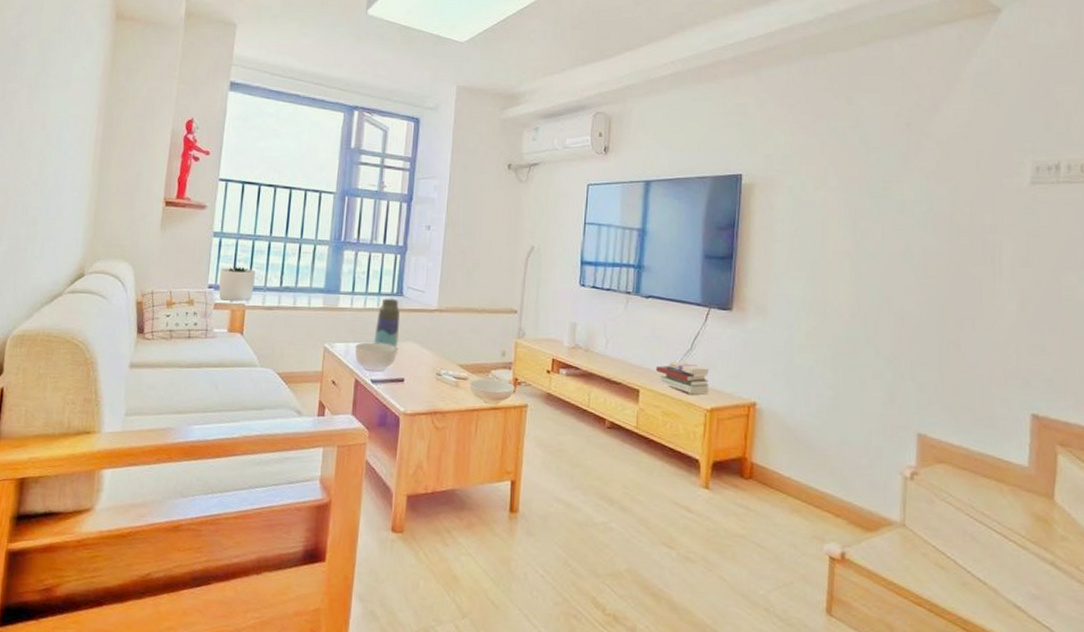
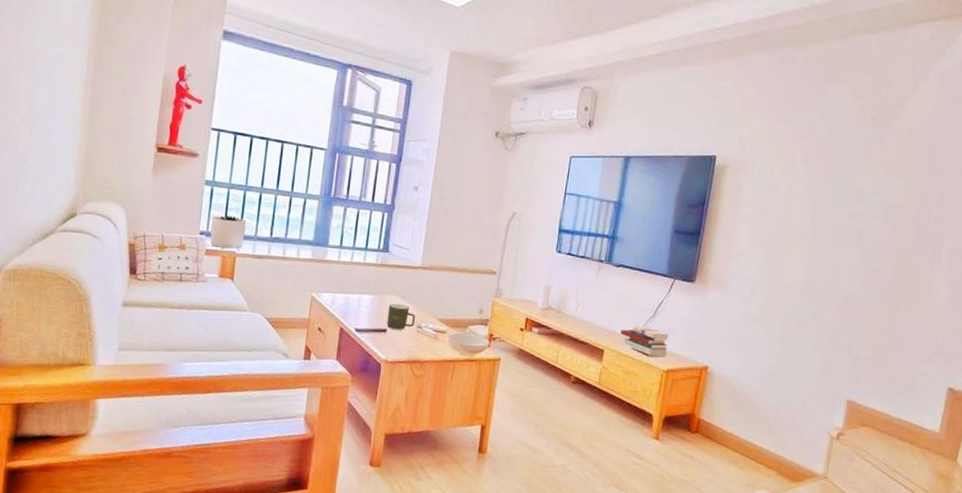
bowl: present [355,342,399,373] -> none [341,294,383,322]
vase: present [374,298,400,348] -> none [359,253,385,300]
mug: none [404,351,434,379] -> present [386,304,415,330]

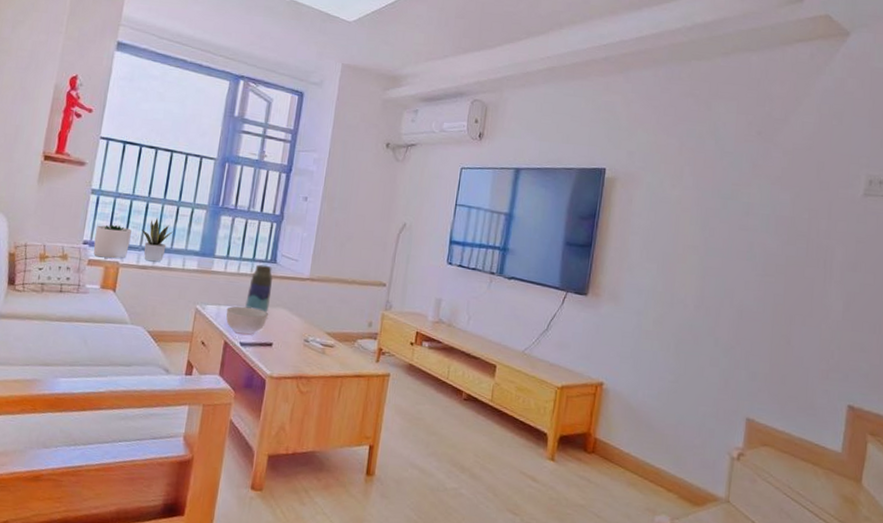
potted plant: none [256,208,288,252] -> present [141,217,175,262]
bowl: none [341,294,383,322] -> present [226,306,269,336]
vase: none [359,253,385,300] -> present [245,264,273,313]
mug: present [386,304,415,330] -> none [272,316,302,344]
bowl: present [448,332,490,357] -> none [335,346,379,372]
books: present [620,325,669,358] -> none [512,339,562,373]

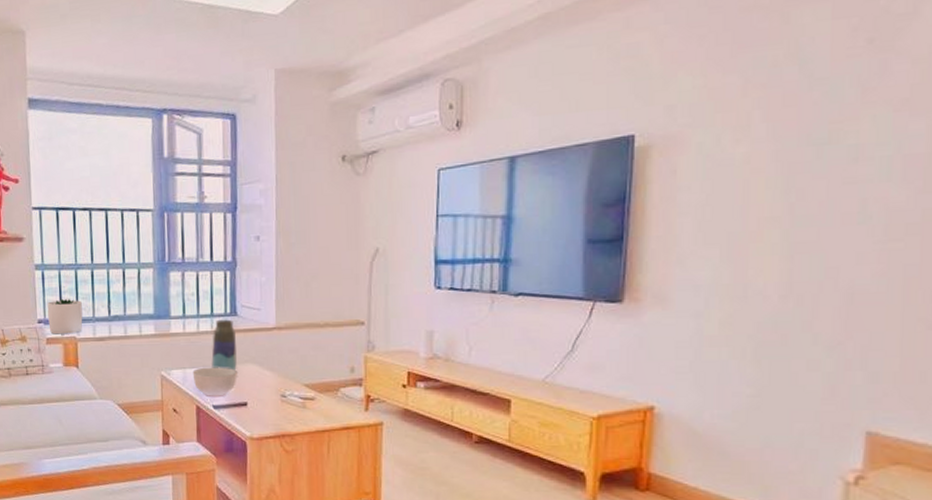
potted plant: present [141,217,175,262] -> none [91,284,125,332]

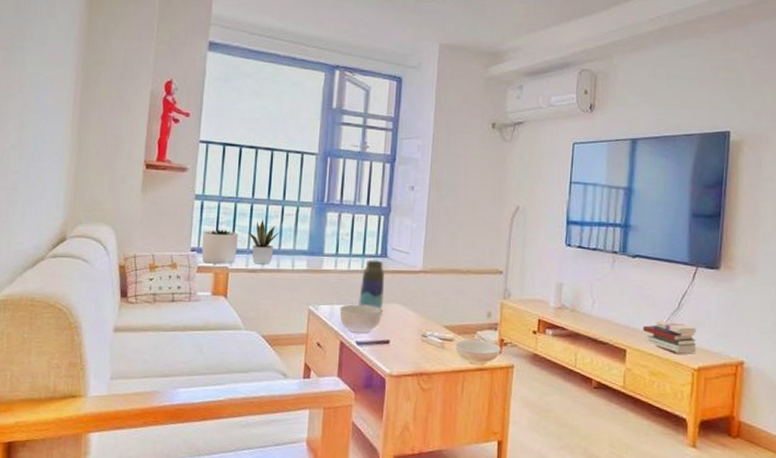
potted plant: none [91,284,125,332] -> present [248,219,281,265]
bowl: none [318,397,368,424] -> present [455,339,501,365]
books: none [529,365,594,401] -> present [642,320,696,354]

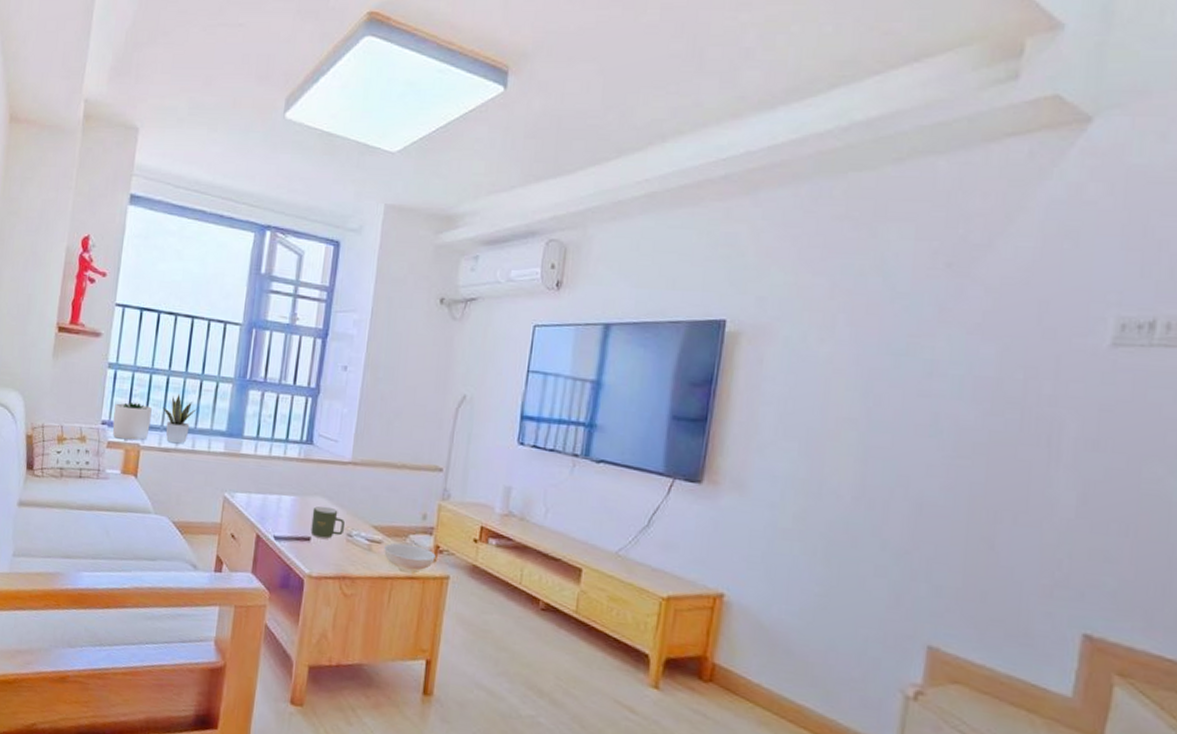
bowl: present [339,304,384,334] -> none [257,494,306,529]
vase: present [359,260,384,309] -> none [279,446,309,502]
mug: none [389,312,419,340] -> present [310,506,345,539]
books: present [642,320,696,354] -> none [602,538,668,581]

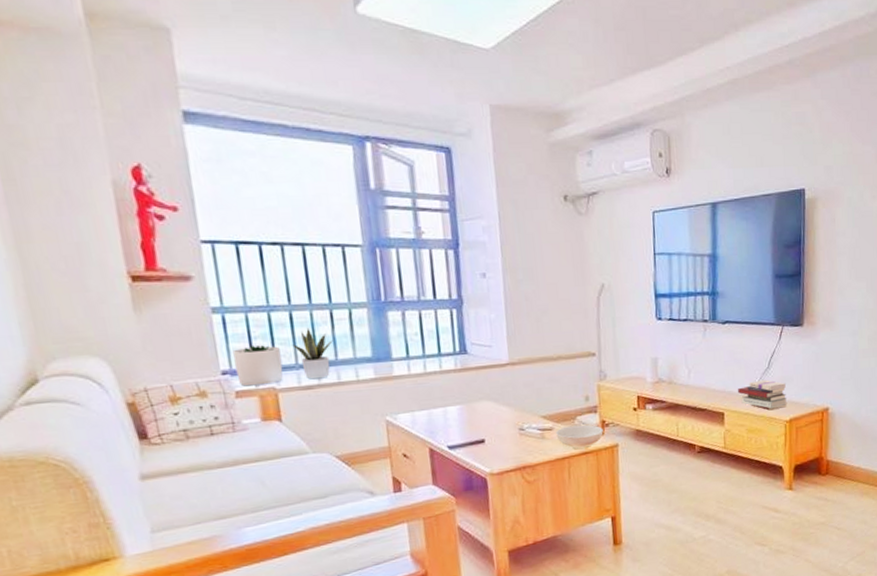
mug: present [310,506,345,539] -> none [481,409,515,438]
books: none [602,538,668,581] -> present [737,380,787,410]

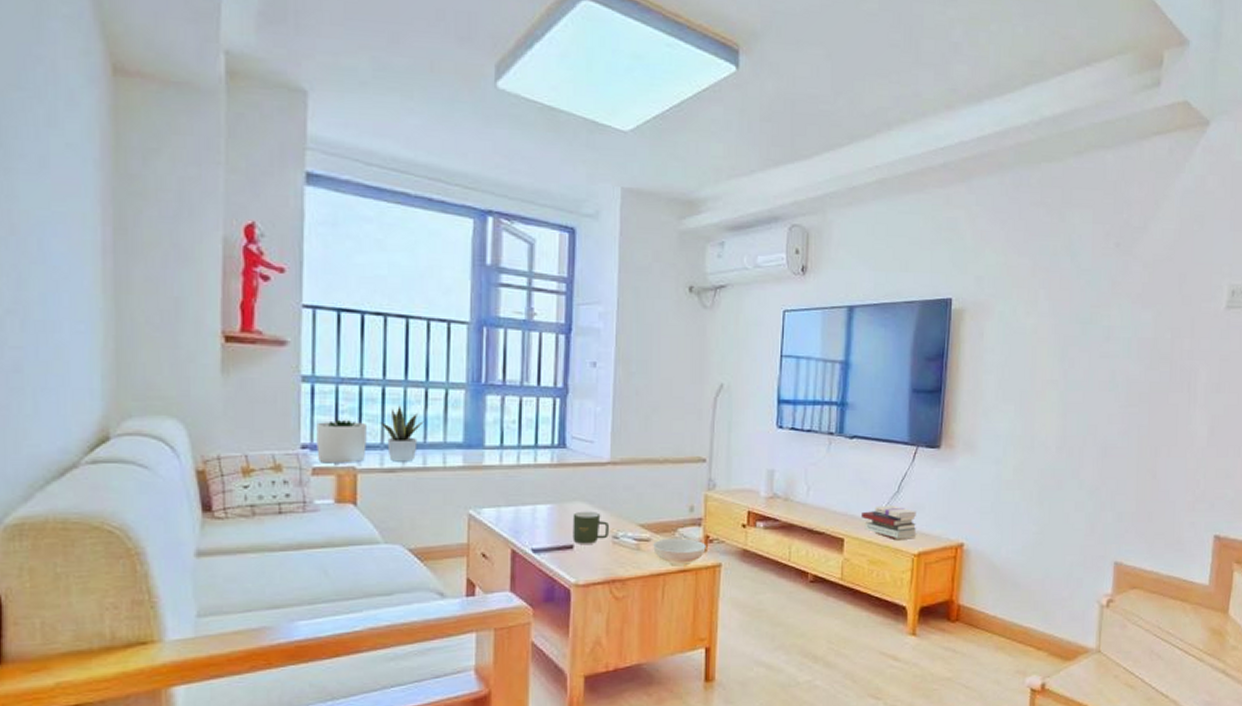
mug: none [481,409,515,438] -> present [572,512,609,544]

